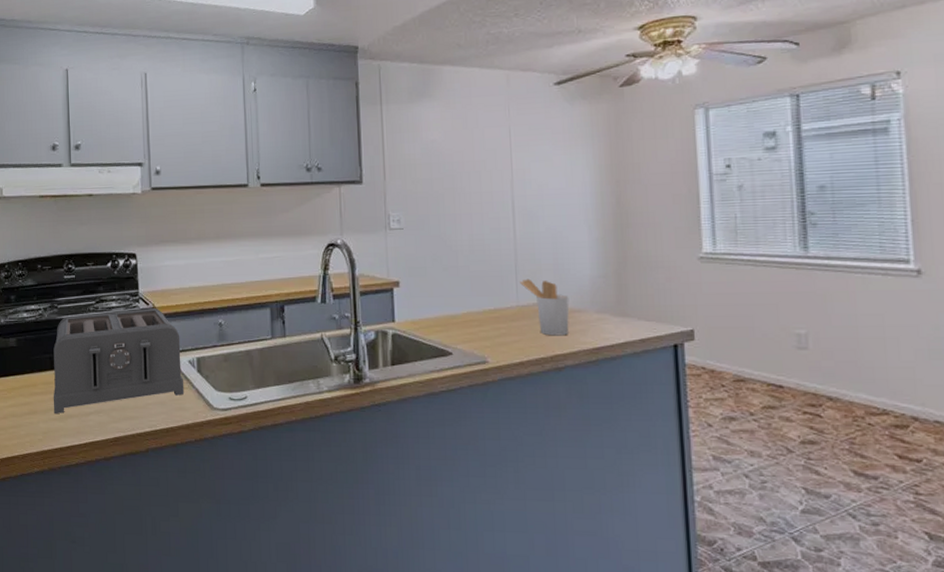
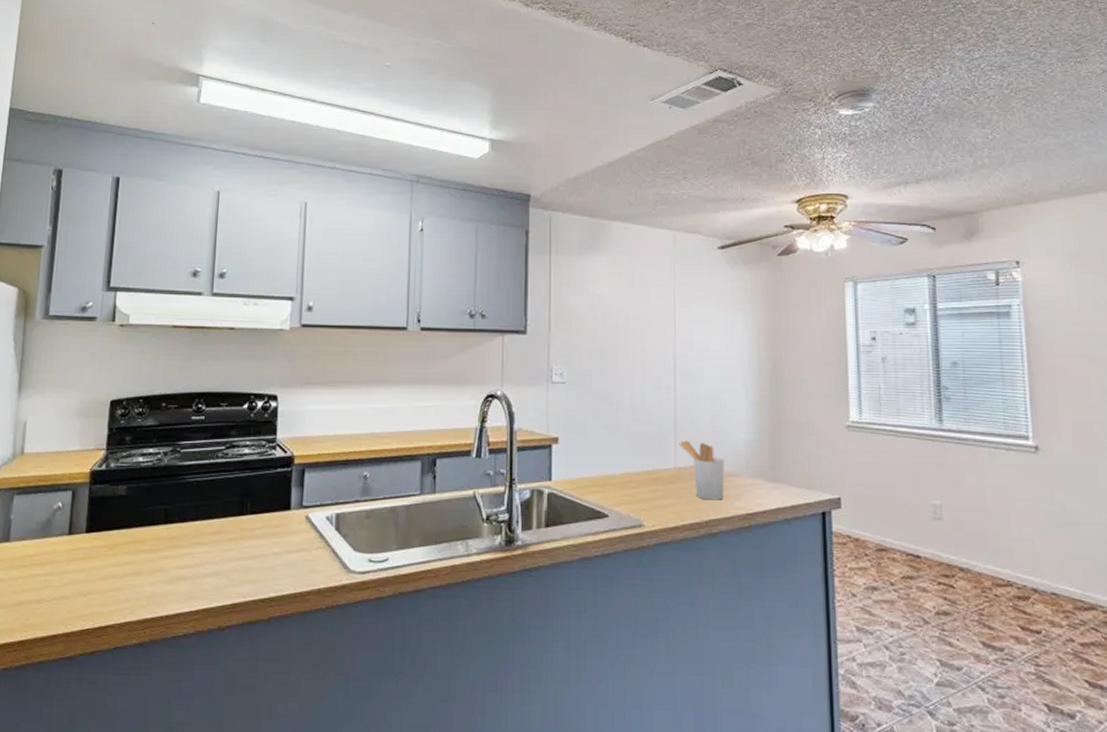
toaster: present [53,308,185,413] -> none [162,457,320,575]

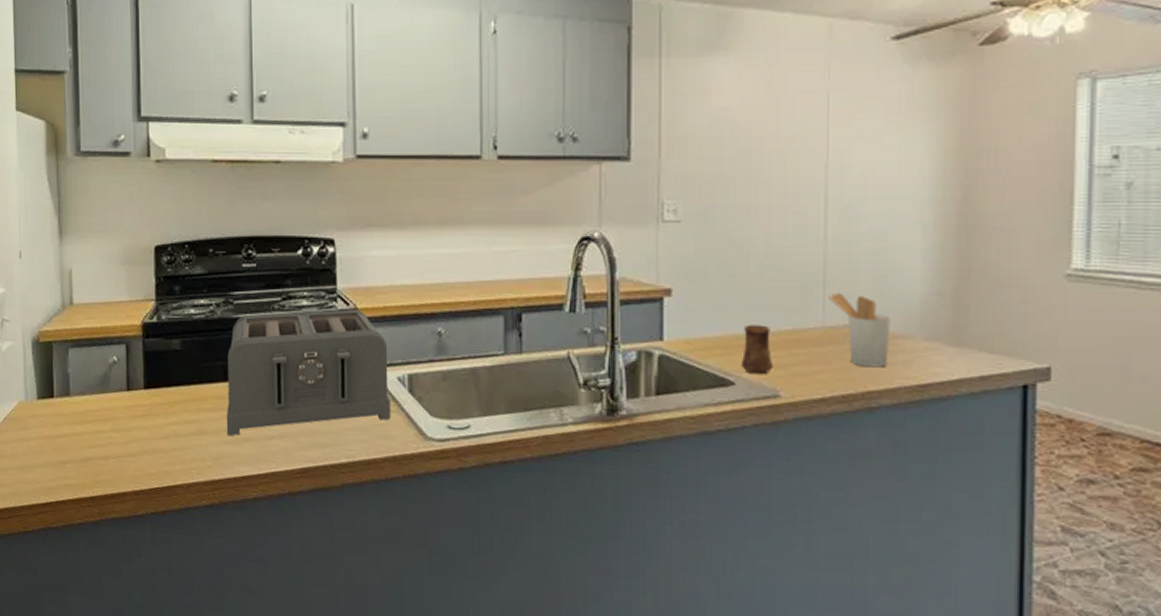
toaster: none [162,457,320,575] -> present [226,309,392,436]
cup: none [612,466,638,508] -> present [740,324,774,375]

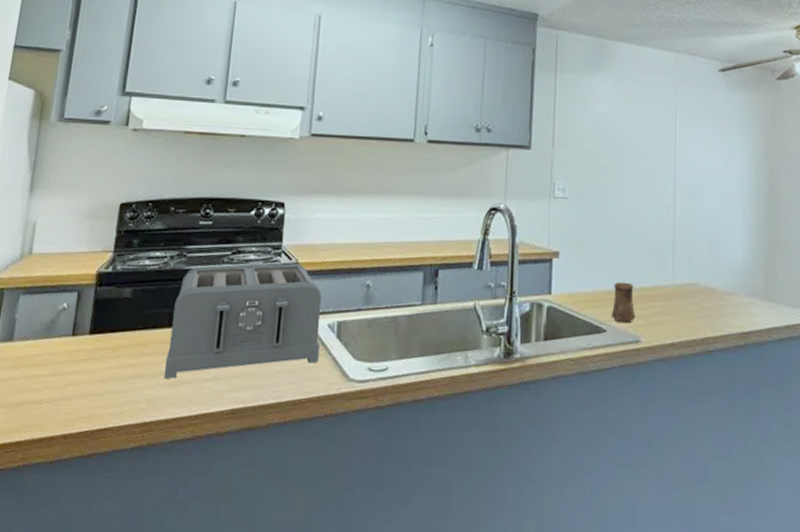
utensil holder: present [828,292,891,368] -> none [677,258,722,318]

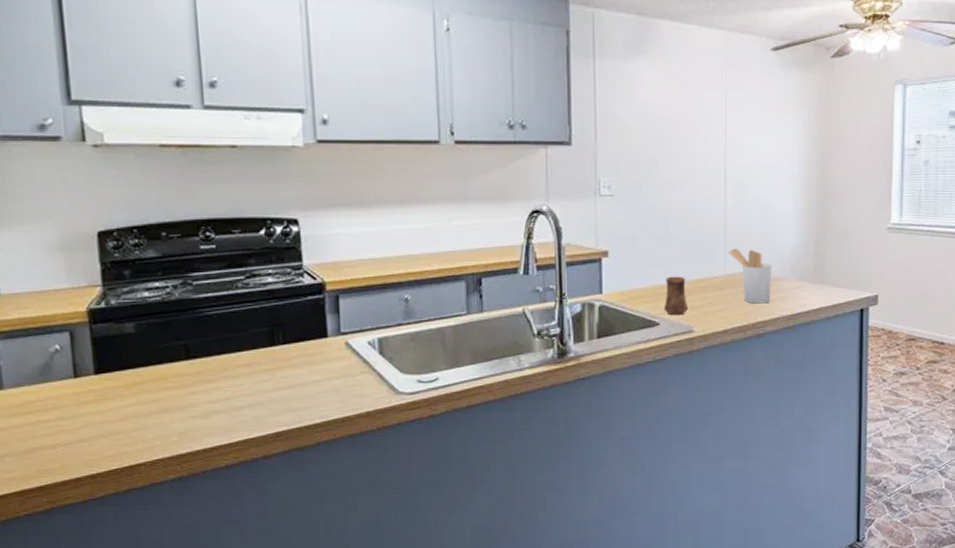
toaster: present [163,263,322,379] -> none [189,283,364,410]
utensil holder: none [677,258,722,318] -> present [728,248,773,304]

